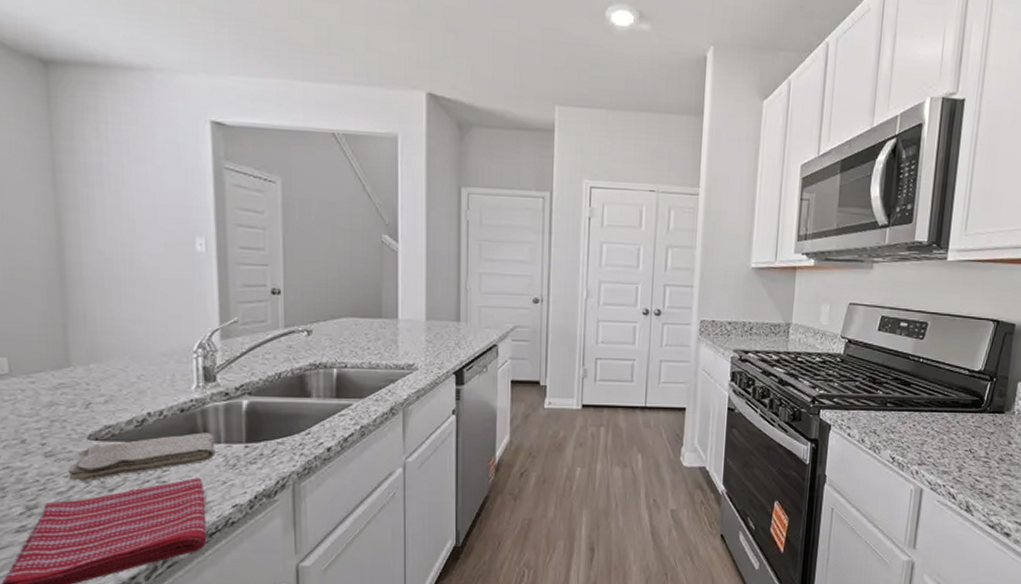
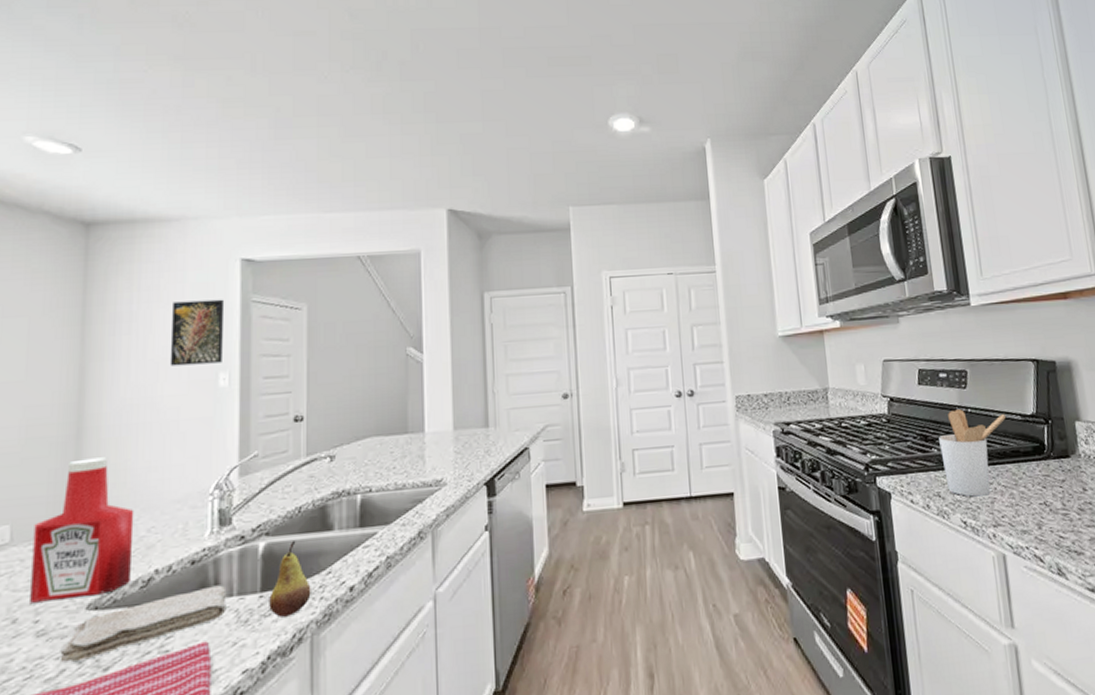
ketchup bottle: none [30,305,126,429] -> present [30,457,134,603]
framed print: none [143,159,198,228] -> present [169,299,225,366]
fruit: none [254,403,292,466] -> present [269,541,311,617]
utensil holder: none [884,358,954,438] -> present [939,409,1006,497]

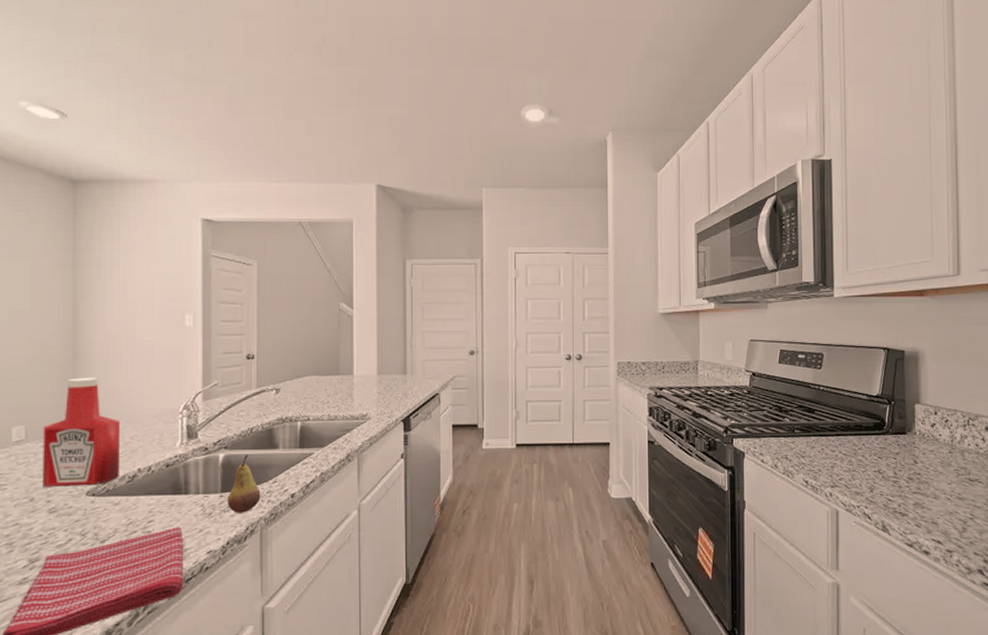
washcloth: present [59,585,227,663] -> none [67,485,194,535]
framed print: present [169,299,225,366] -> none [145,252,189,307]
utensil holder: present [939,409,1006,497] -> none [792,387,853,461]

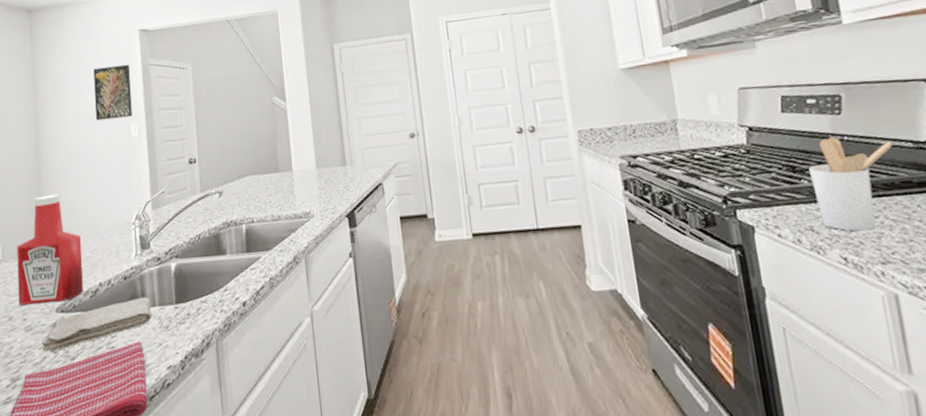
washcloth: none [67,485,194,535] -> present [42,297,152,352]
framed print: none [145,252,189,307] -> present [93,64,132,121]
fruit: present [228,455,261,513] -> none [182,263,214,325]
utensil holder: none [792,387,853,461] -> present [809,137,893,232]

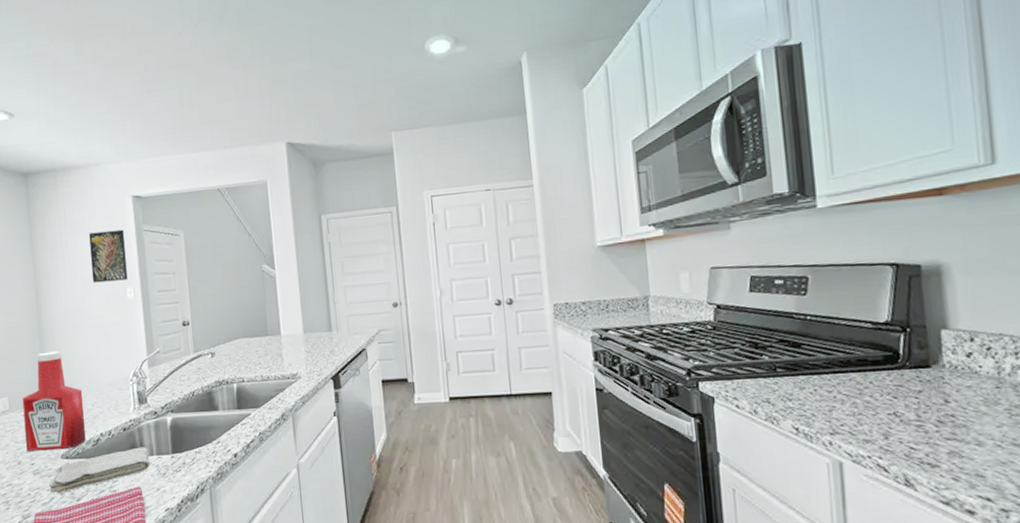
utensil holder: present [809,137,893,232] -> none [771,317,852,404]

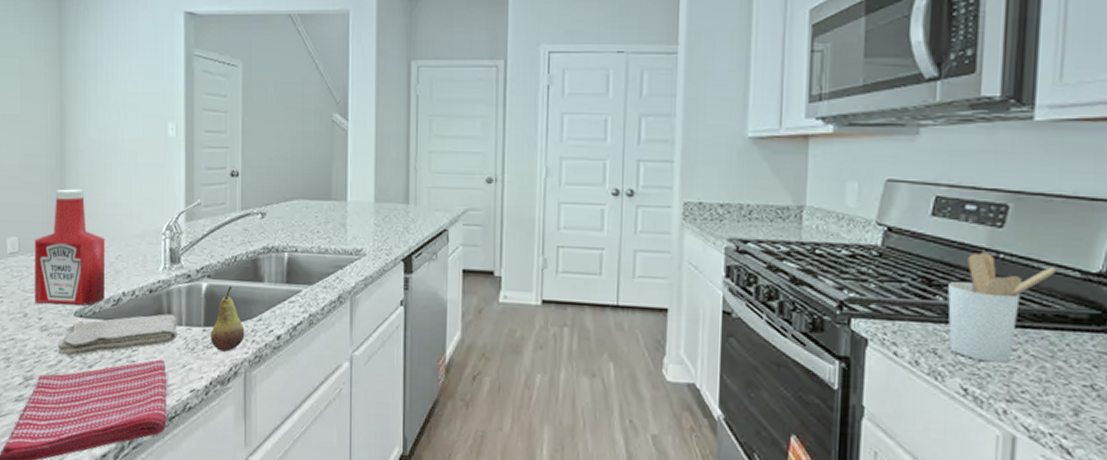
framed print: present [89,229,128,283] -> none [128,51,172,113]
fruit: none [178,417,207,473] -> present [211,286,245,352]
utensil holder: none [771,317,852,404] -> present [947,253,1056,363]

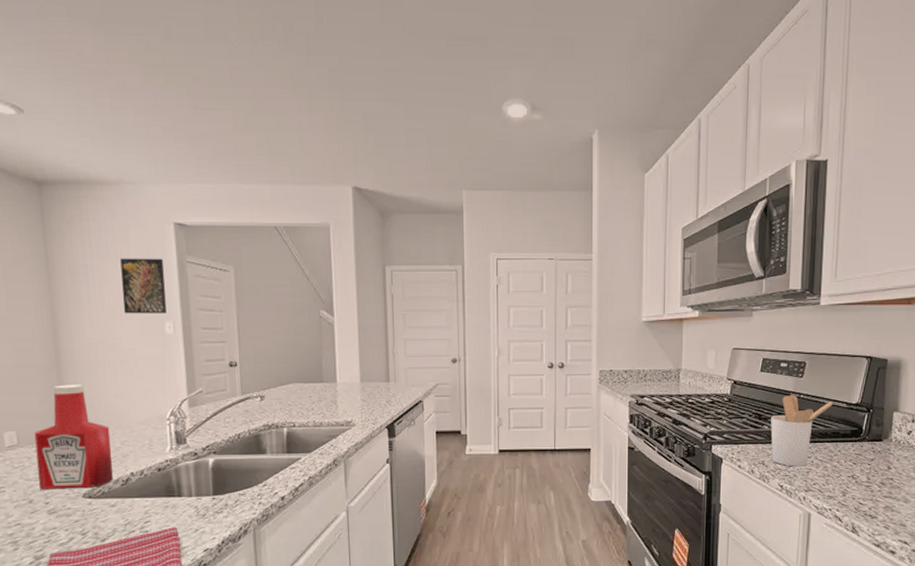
washcloth: present [57,314,177,357] -> none [67,488,188,534]
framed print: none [128,51,172,113] -> present [120,258,167,314]
fruit: present [211,286,245,352] -> none [220,460,252,514]

